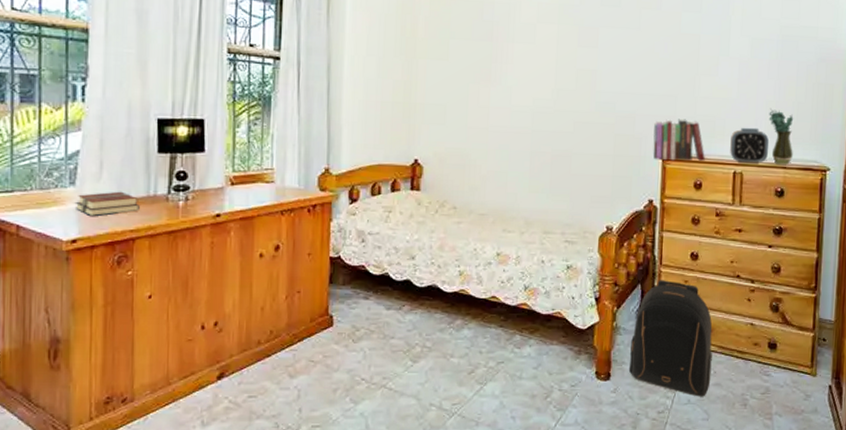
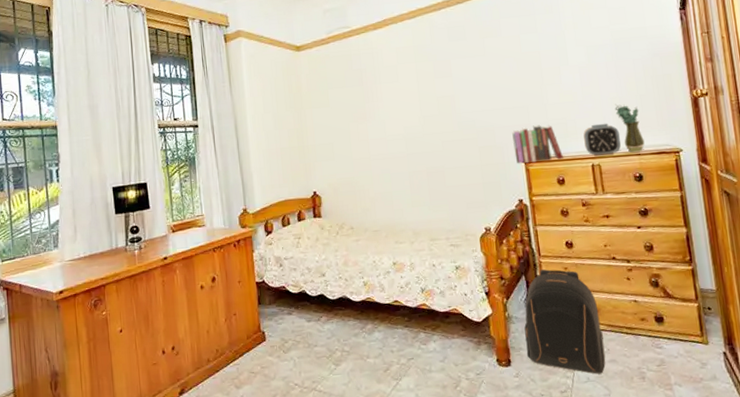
books: present [75,191,140,217] -> none [59,248,106,271]

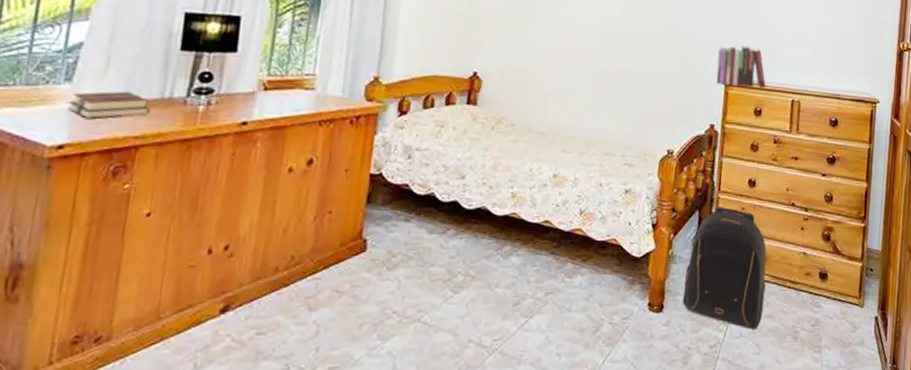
books: none [59,248,106,271] -> present [68,91,150,120]
alarm clock: present [583,123,621,157] -> none [789,57,826,94]
vase: present [615,104,645,153] -> none [825,40,848,97]

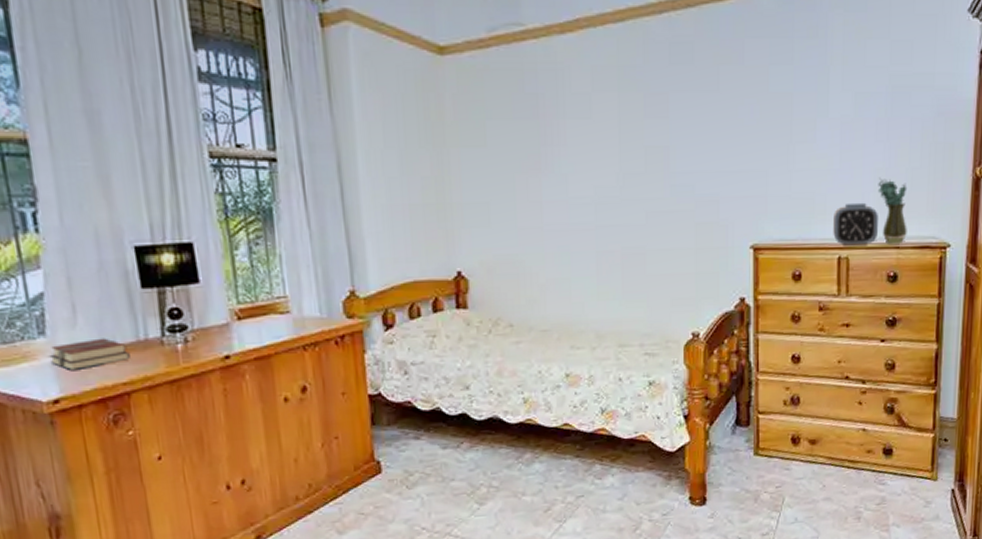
backpack: present [682,206,767,330] -> none [726,389,820,514]
books: present [716,45,766,88] -> none [742,198,804,250]
alarm clock: none [789,57,826,94] -> present [833,202,879,247]
vase: none [825,40,848,97] -> present [877,177,908,245]

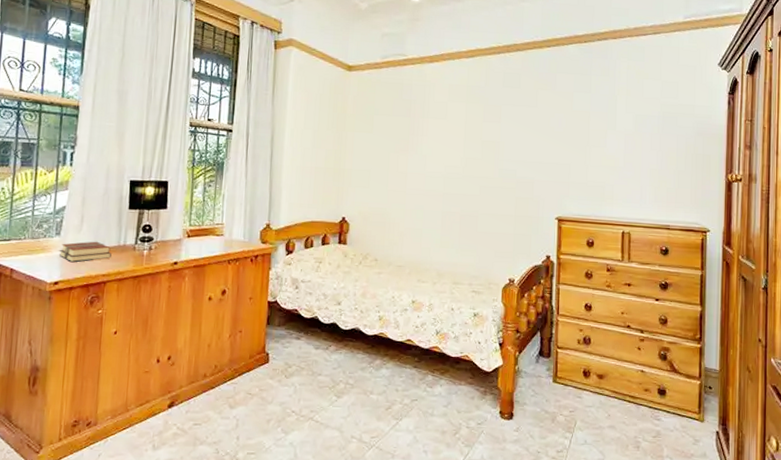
alarm clock: present [833,202,879,247] -> none [618,192,654,226]
vase: present [877,177,908,245] -> none [652,175,676,227]

